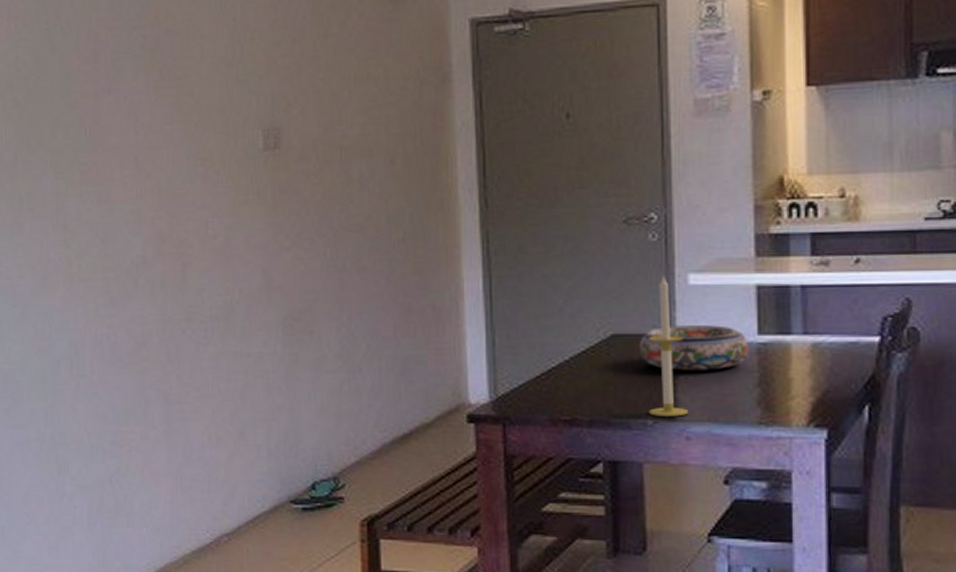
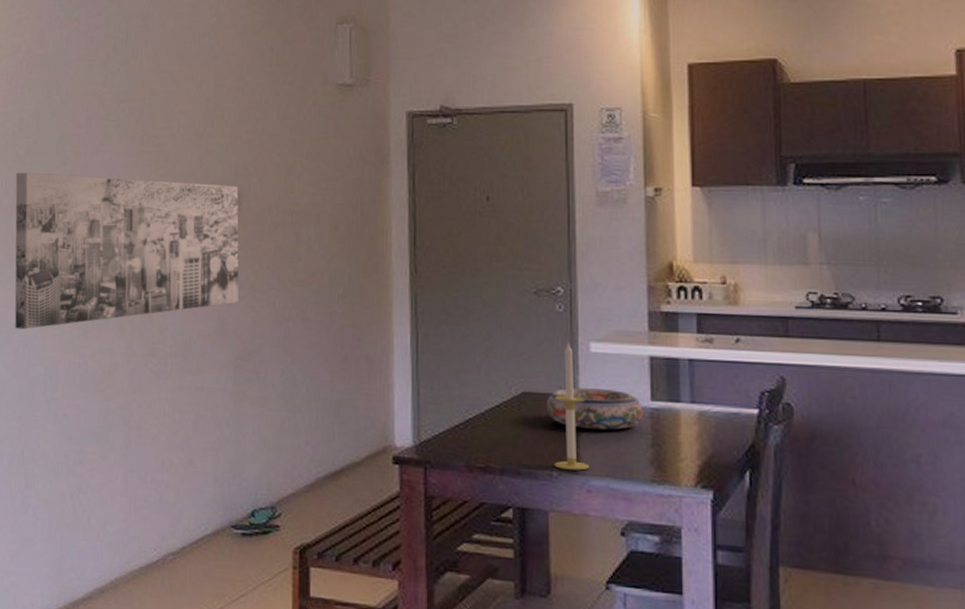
wall art: none [16,120,285,301] -> present [14,172,240,329]

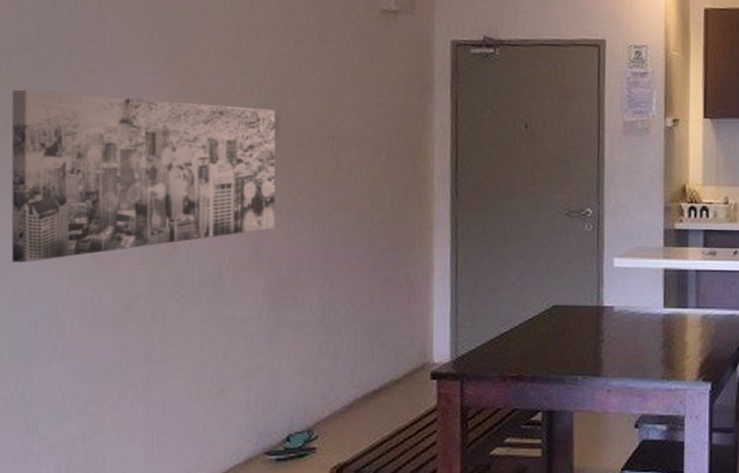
bowl: present [547,388,643,430] -> none [575,299,657,336]
candle: present [554,342,590,471] -> none [579,258,610,373]

